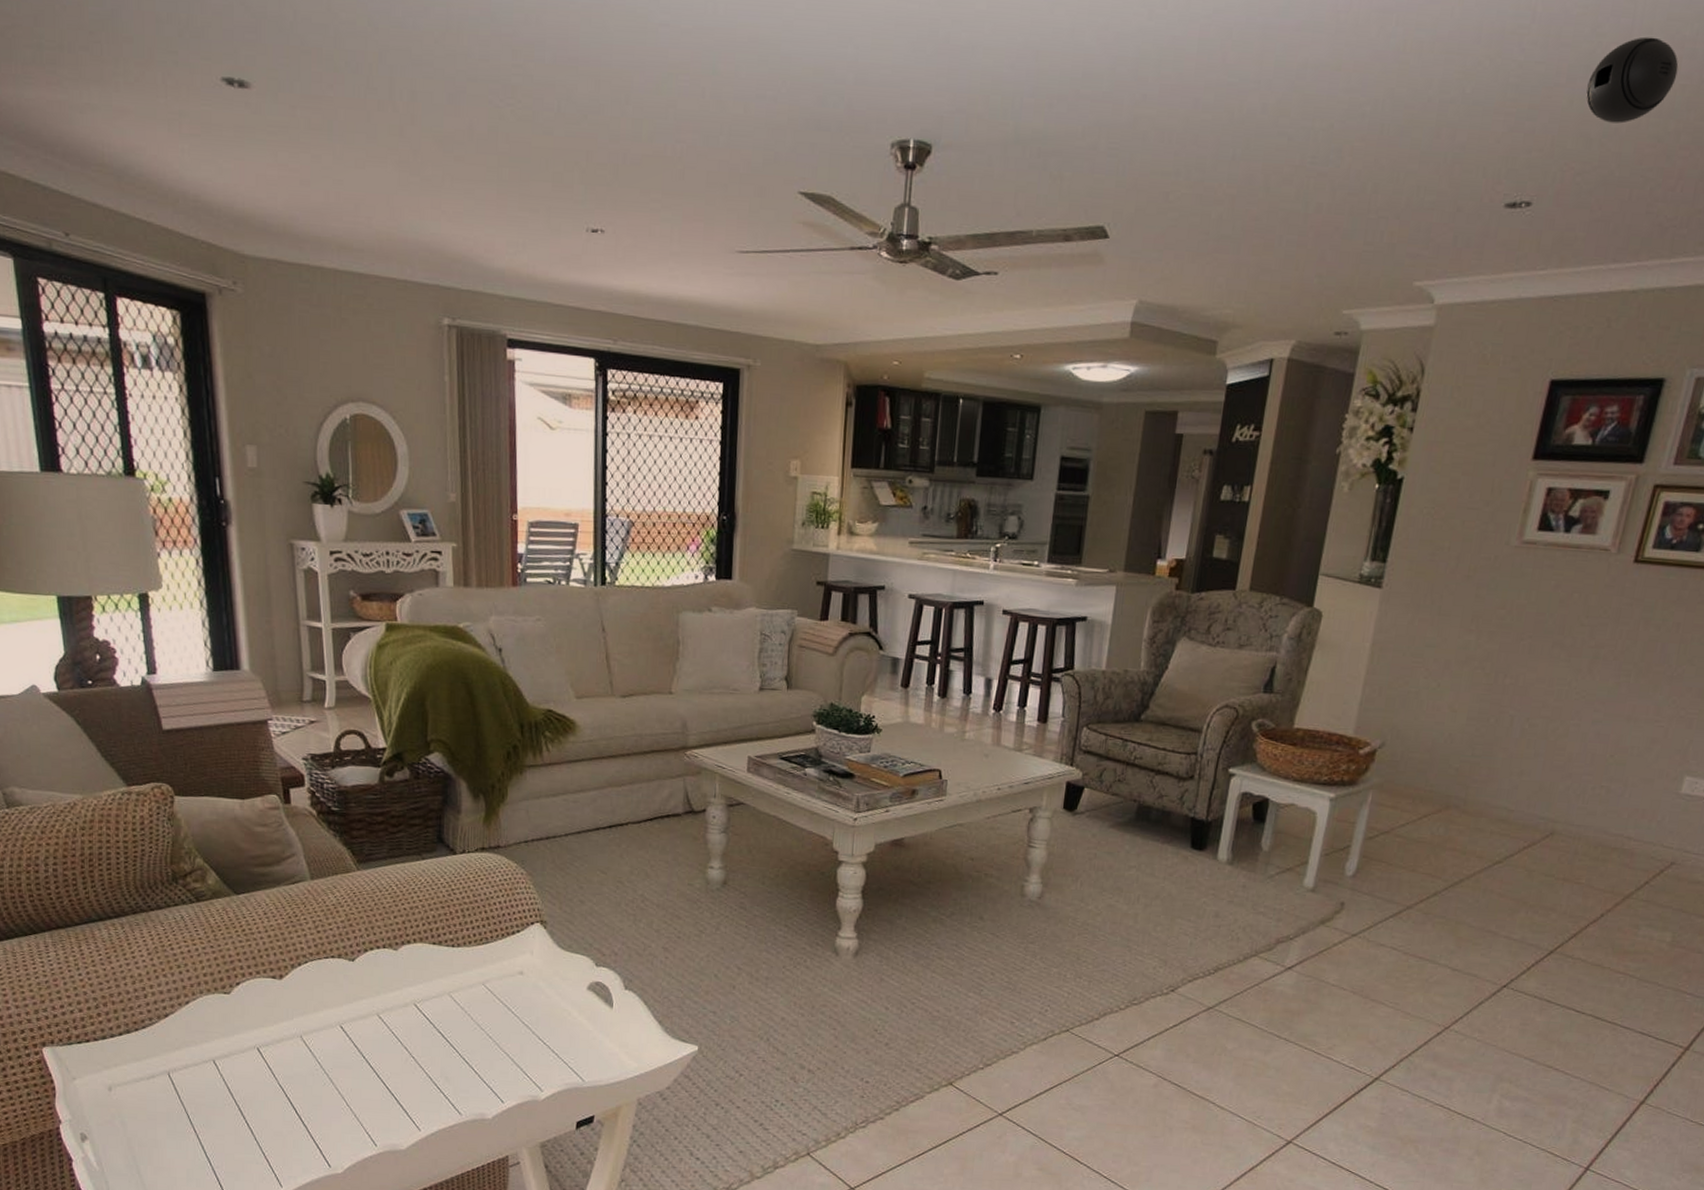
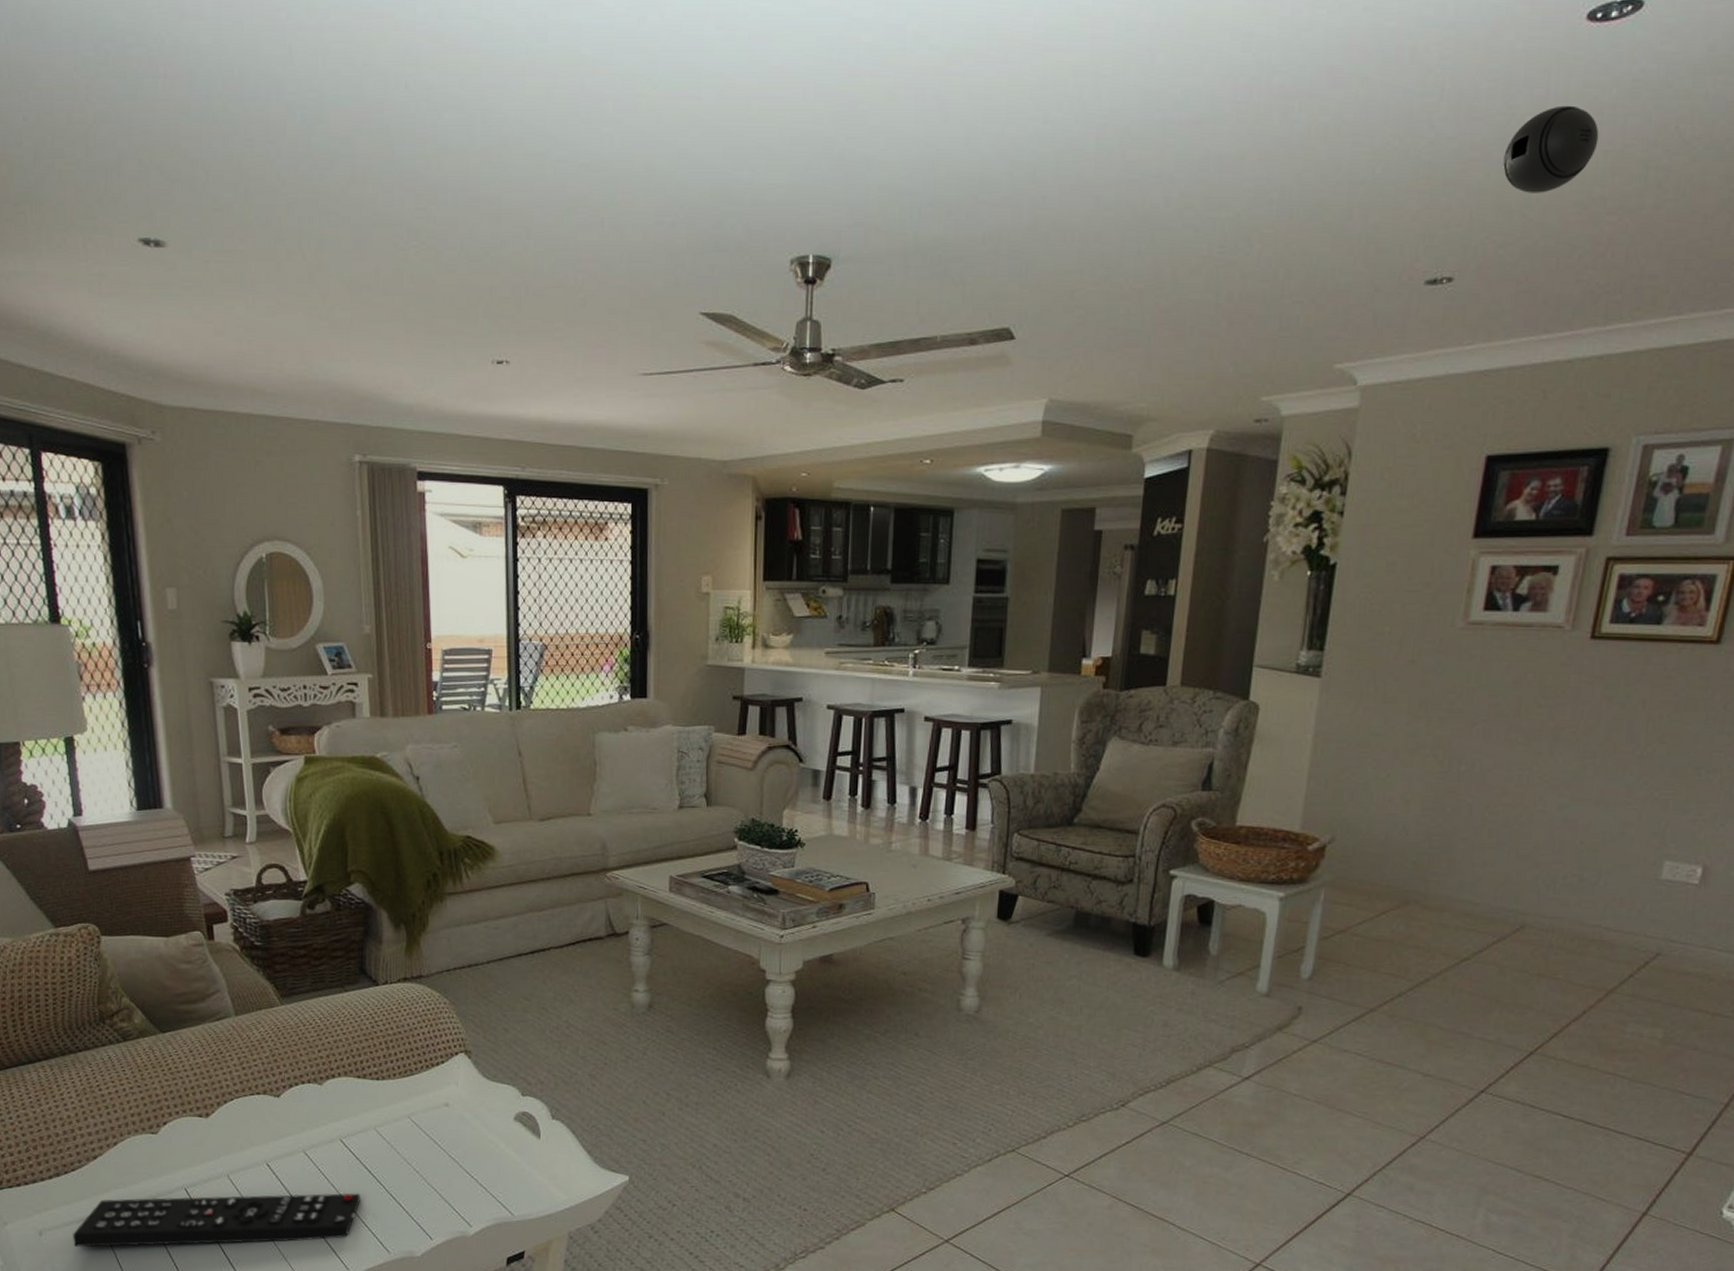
remote control: none [143,1056,433,1103] -> present [73,1193,360,1247]

